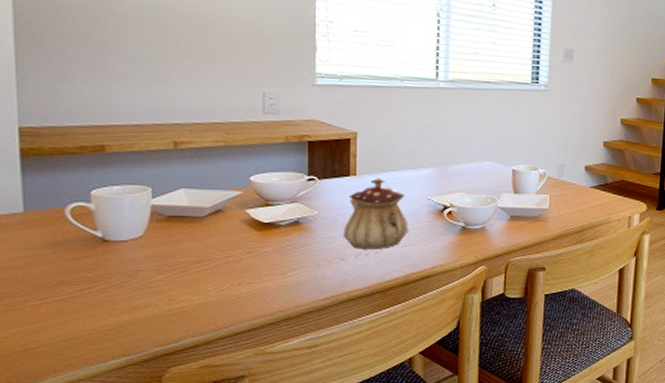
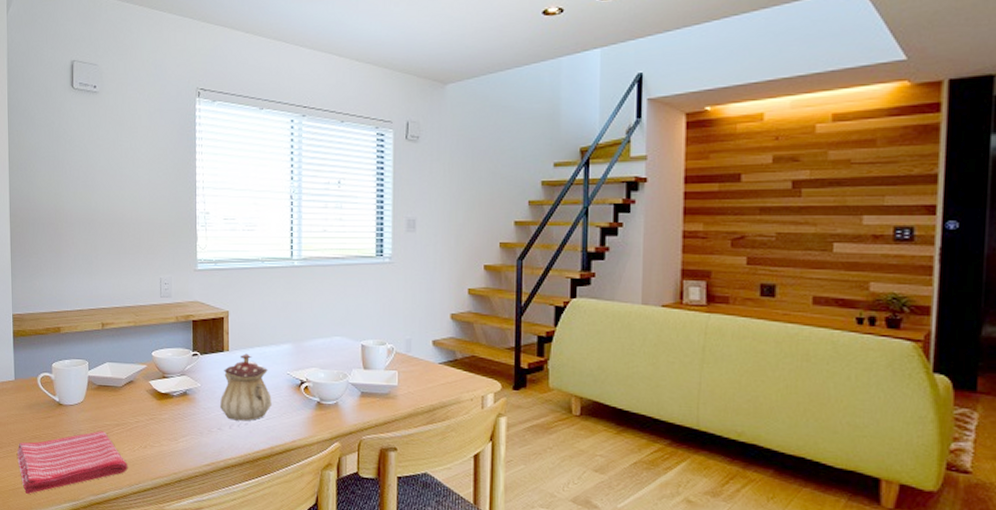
dish towel: none [29,270,213,354] -> present [17,431,128,494]

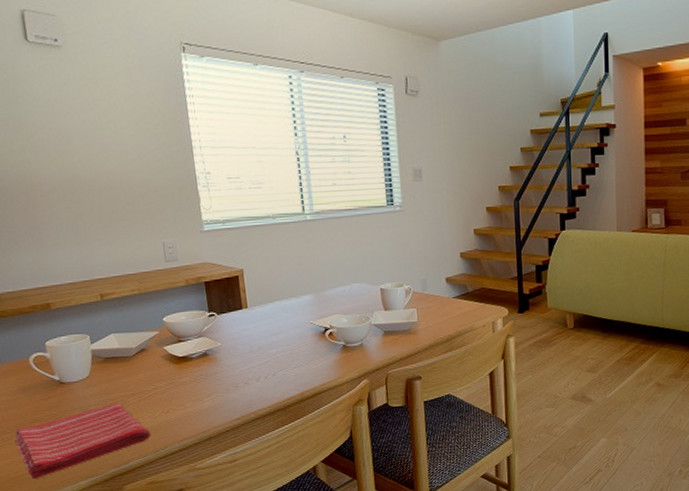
teapot: present [220,353,272,421] -> none [244,308,298,373]

